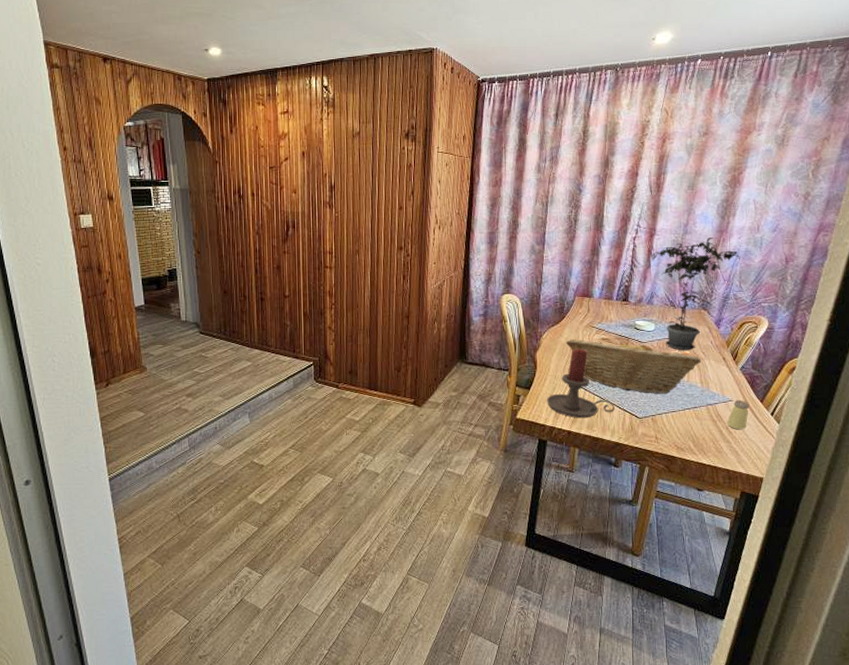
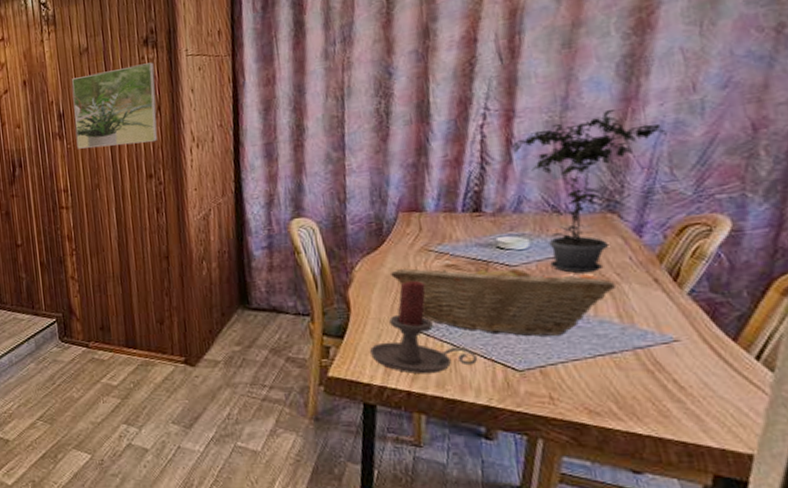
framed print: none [343,153,412,220] -> present [71,62,158,149]
saltshaker: present [727,400,750,430] -> none [673,339,713,384]

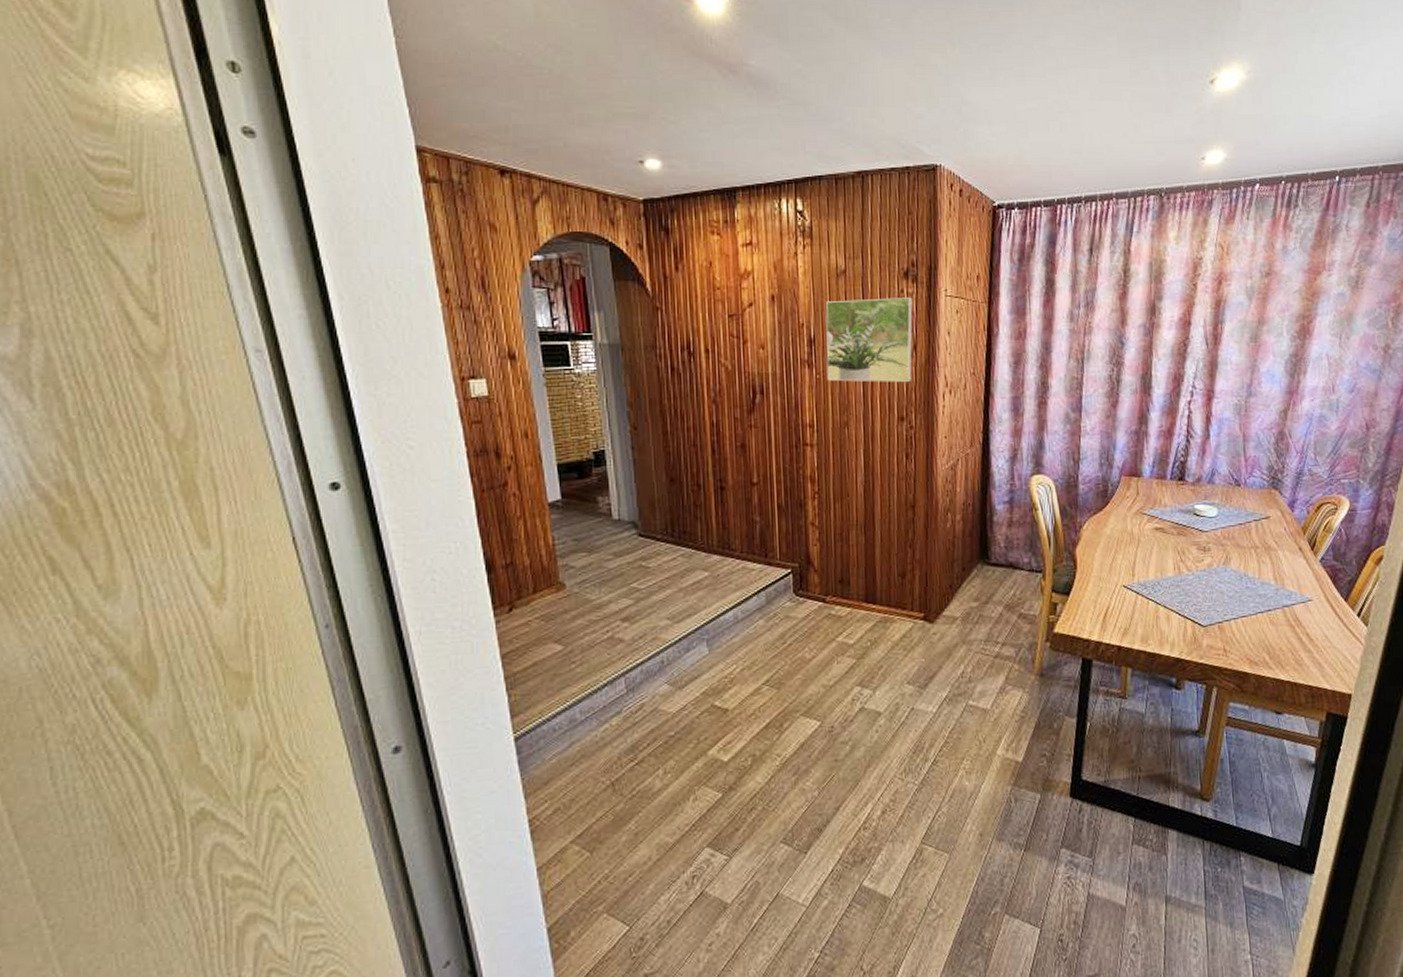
candle holder: present [369,280,478,374] -> none [1090,541,1174,630]
fruit basket: present [391,261,617,337] -> none [1112,526,1275,596]
potted plant: present [513,110,675,274] -> none [1211,400,1319,541]

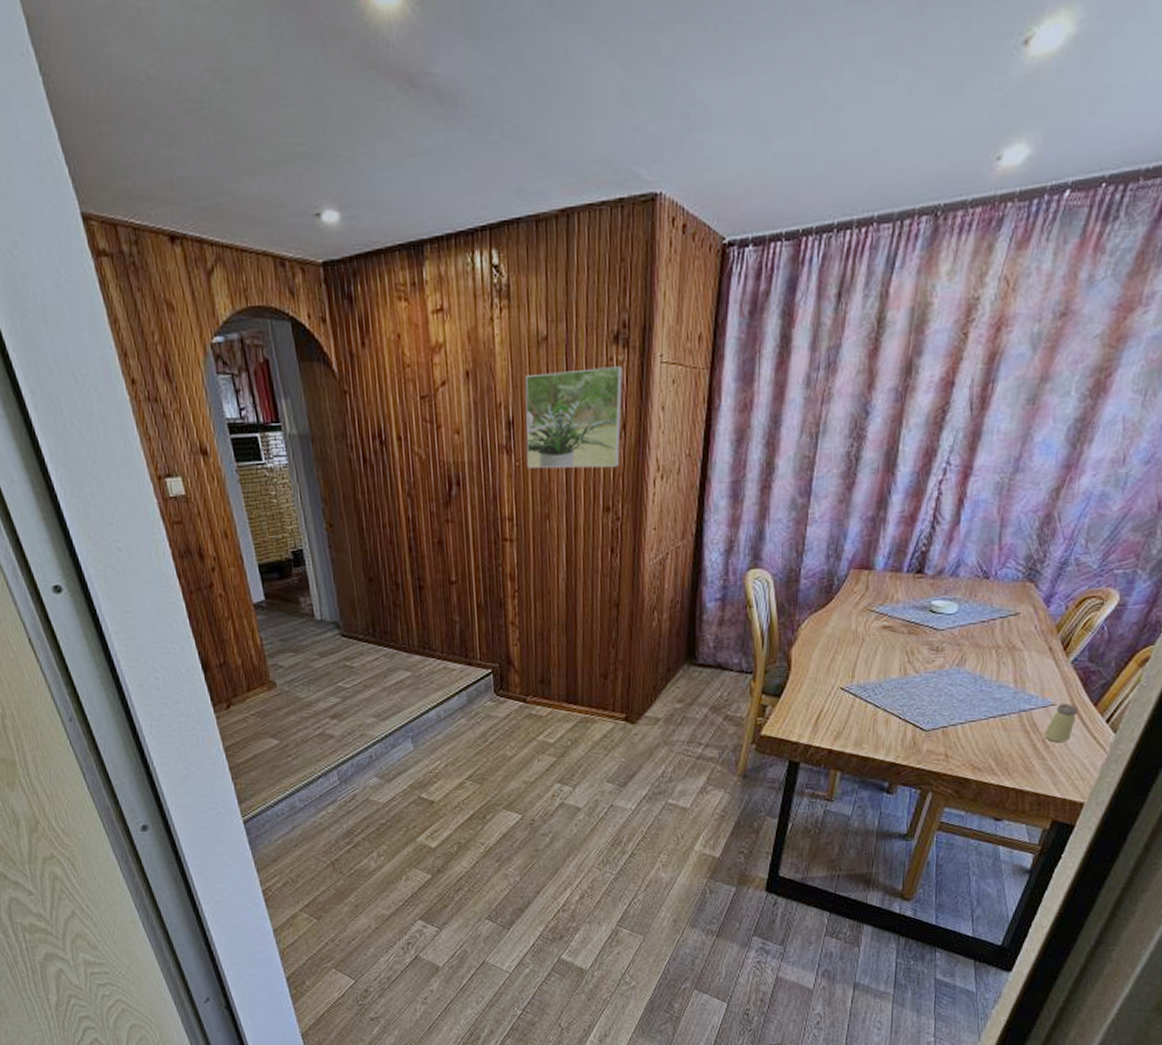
saltshaker: none [1306,599,1333,636] -> present [1044,703,1079,743]

